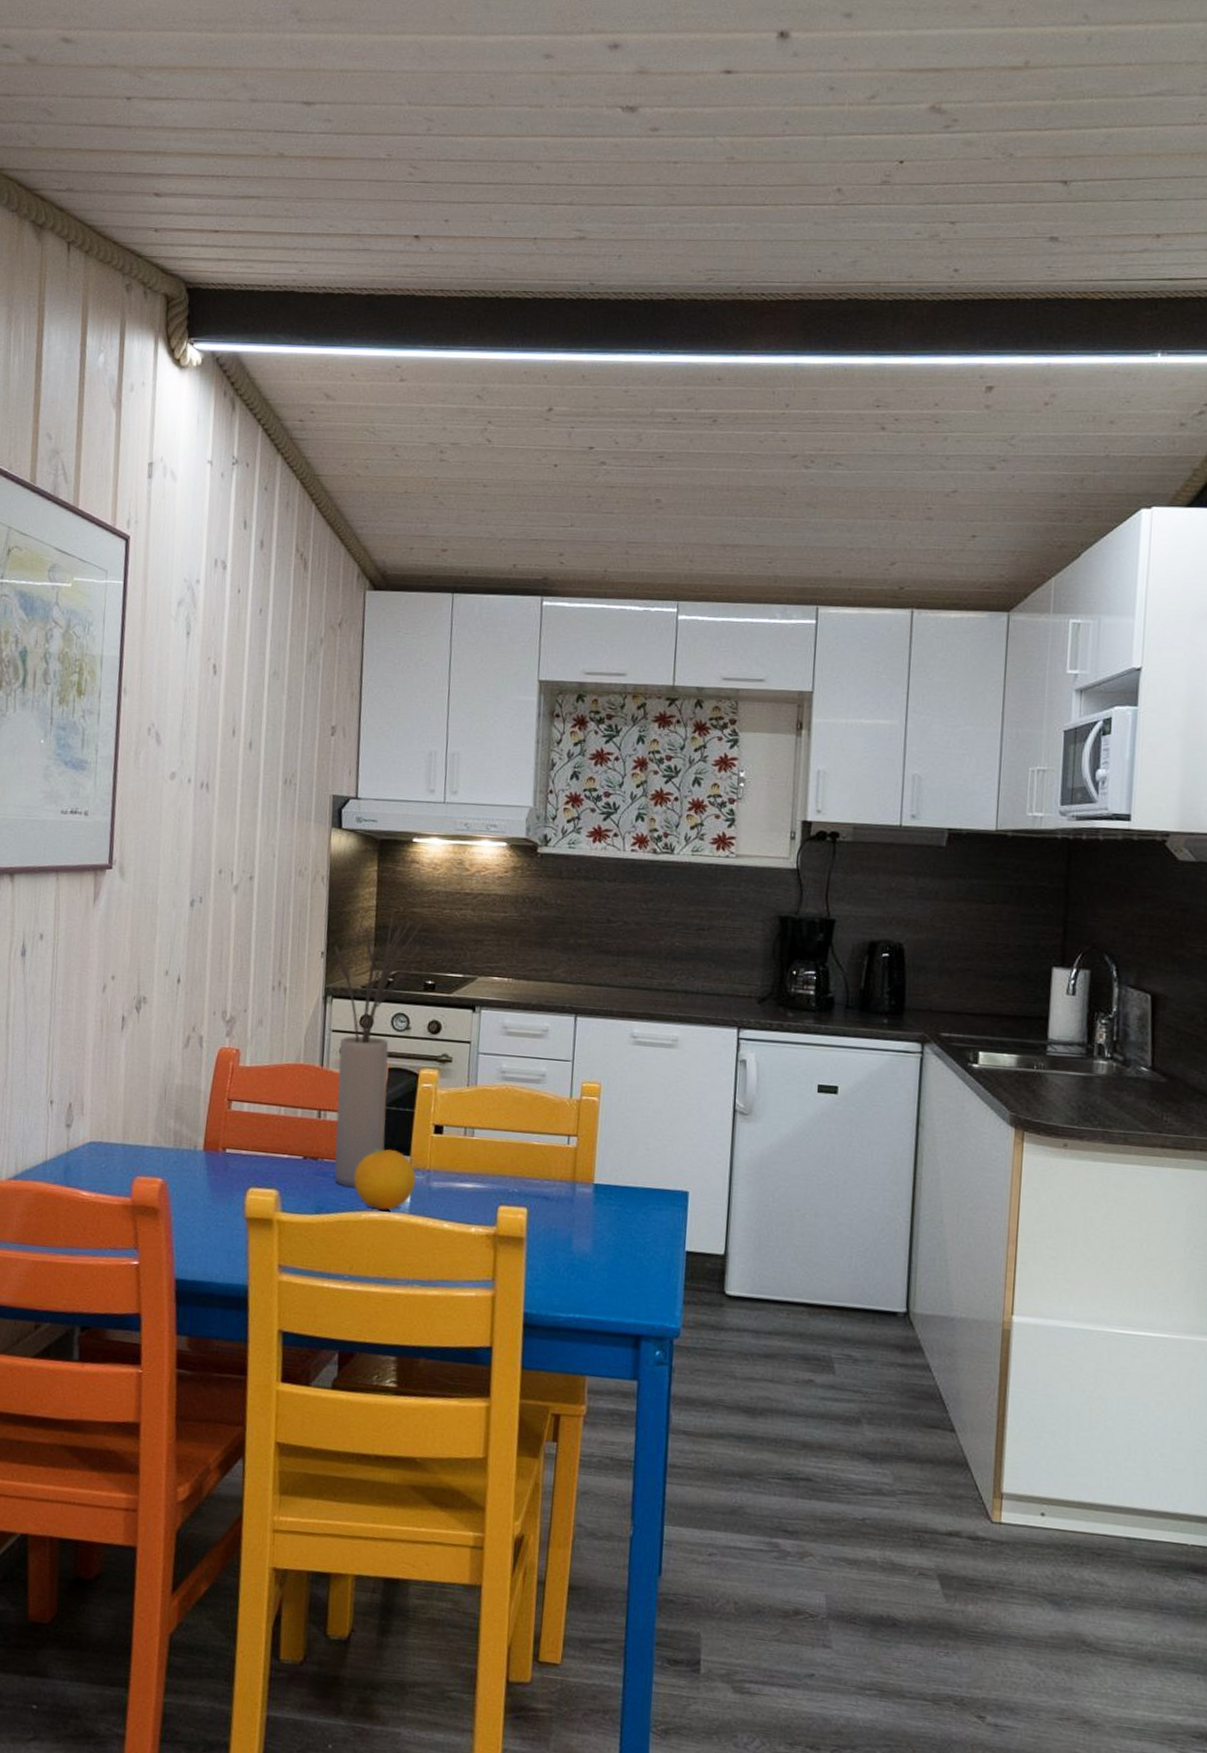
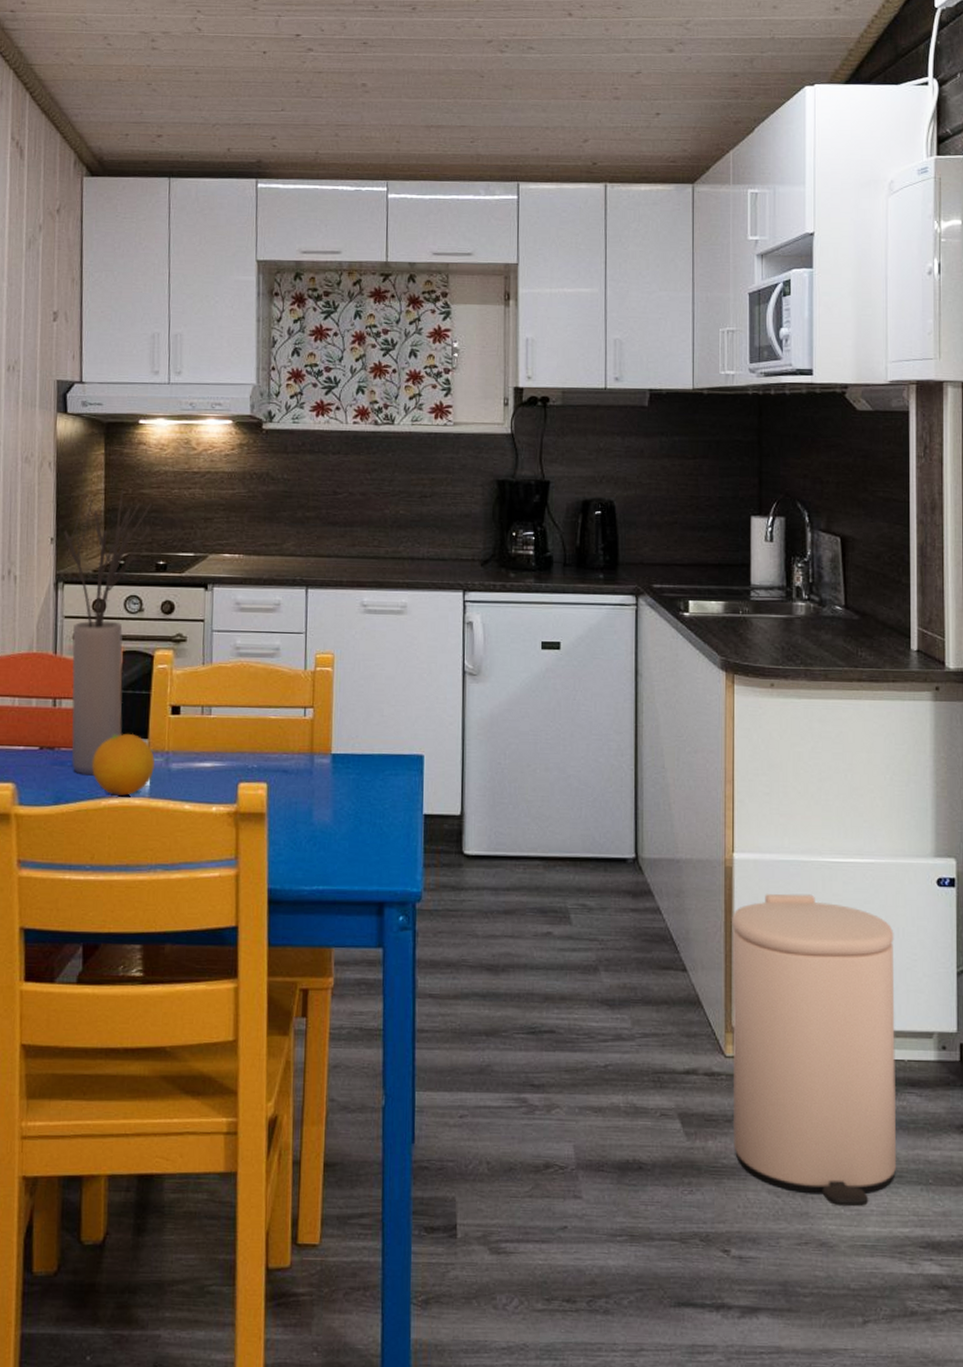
pedal bin: none [995,1360,1185,1689] -> present [732,893,897,1207]

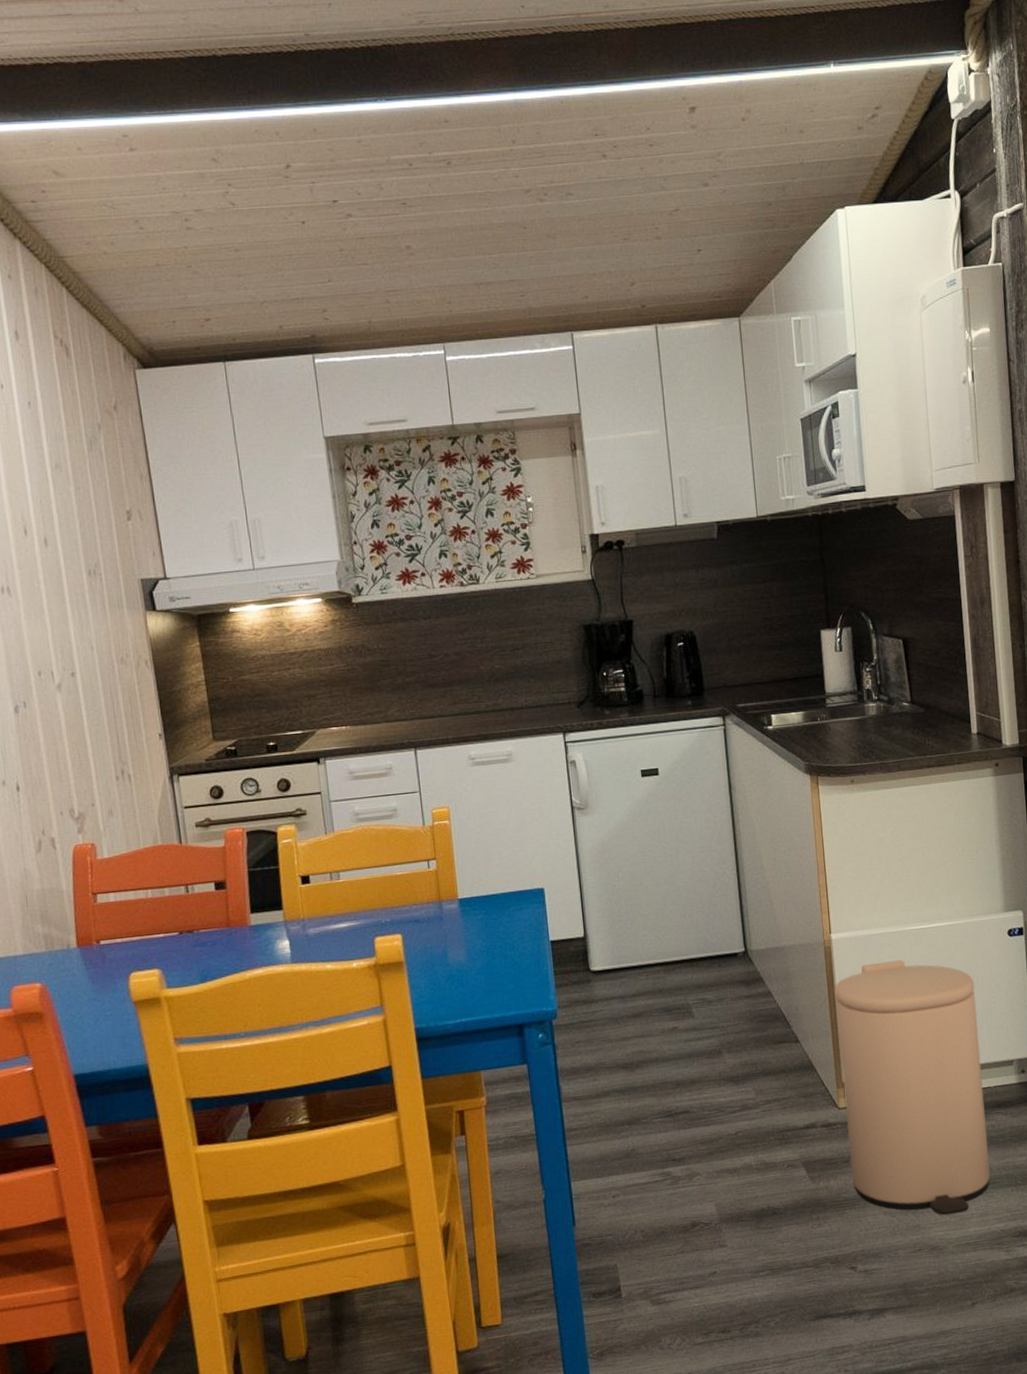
vase: present [64,488,153,776] -> none [171,677,258,953]
fruit: present [91,733,155,797] -> none [231,906,293,967]

